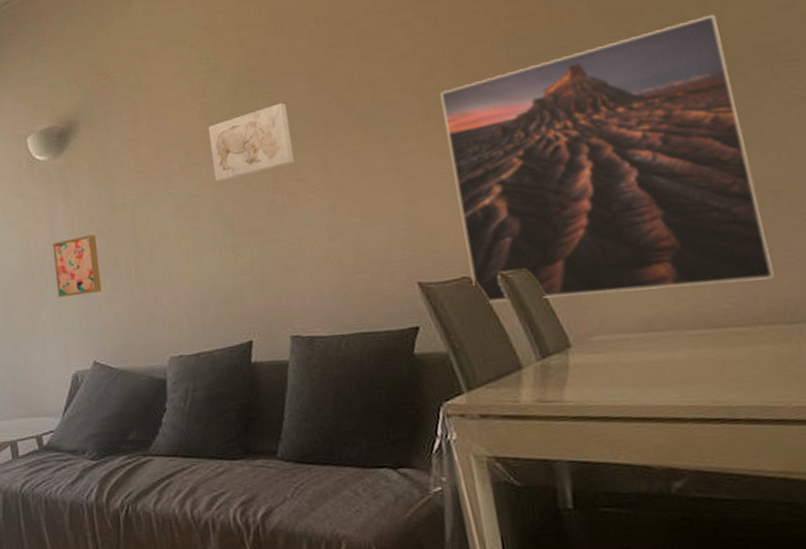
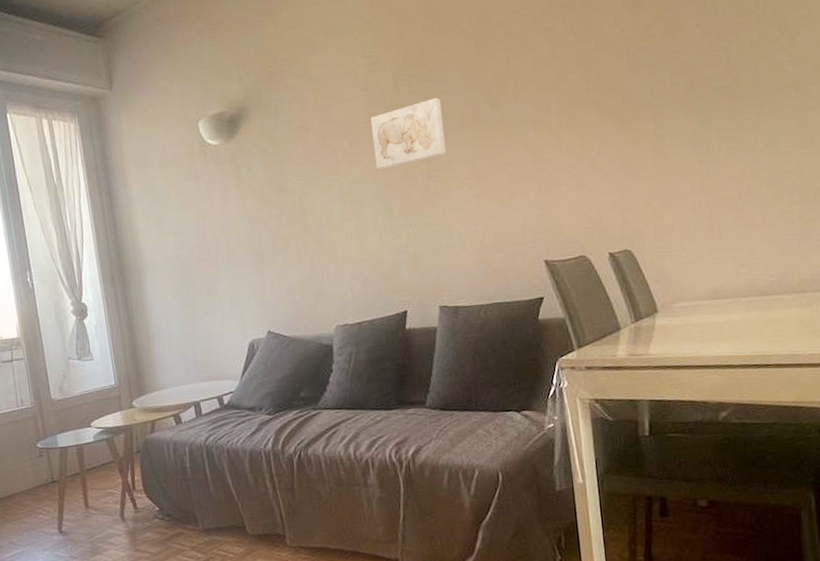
wall art: present [52,234,102,298] -> none [227,216,274,275]
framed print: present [439,14,775,302] -> none [571,35,808,277]

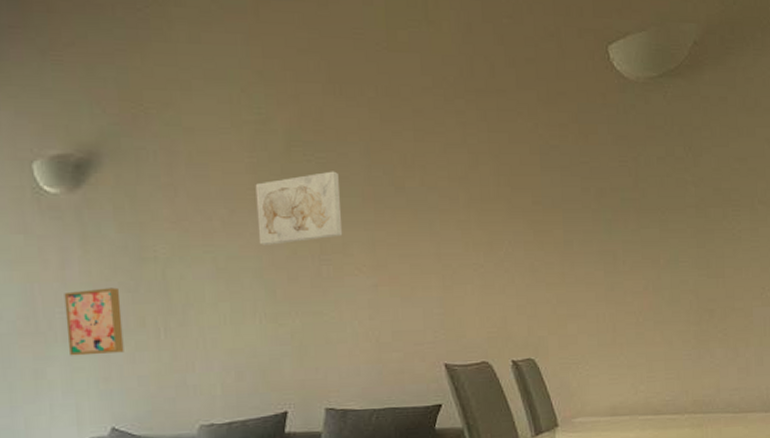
wall art: none [227,216,274,275] -> present [64,287,124,356]

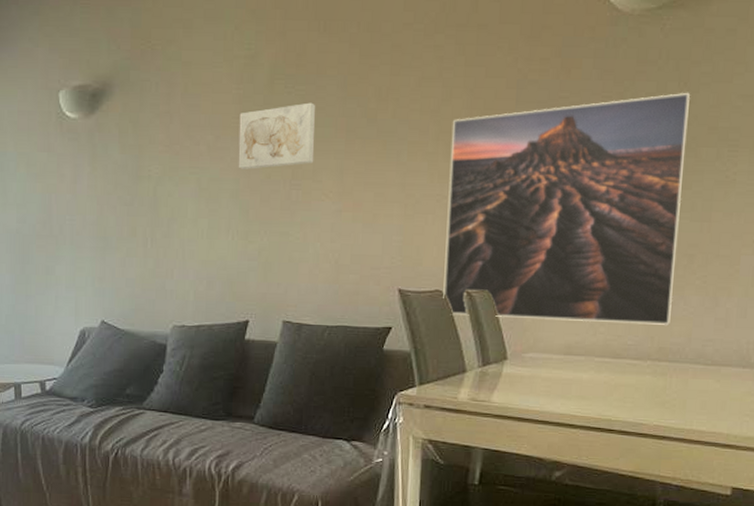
wall art: present [64,287,124,356] -> none [73,200,118,258]
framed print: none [481,156,700,386] -> present [443,92,690,325]

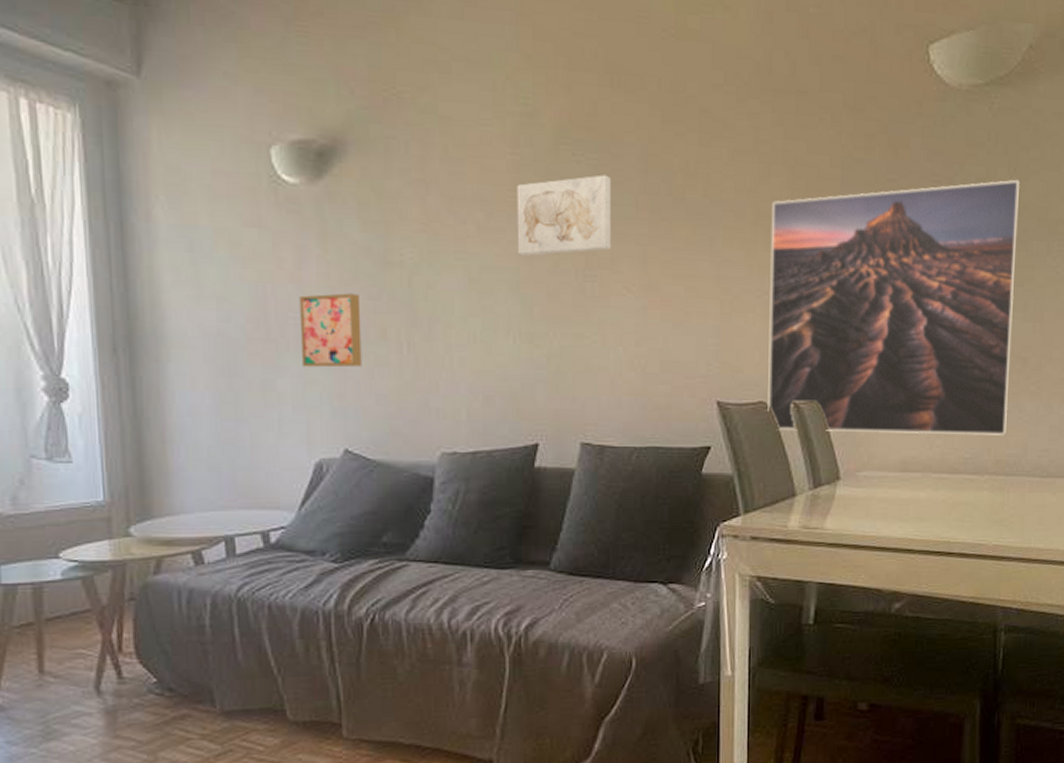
wall art: none [73,200,118,258] -> present [299,293,362,368]

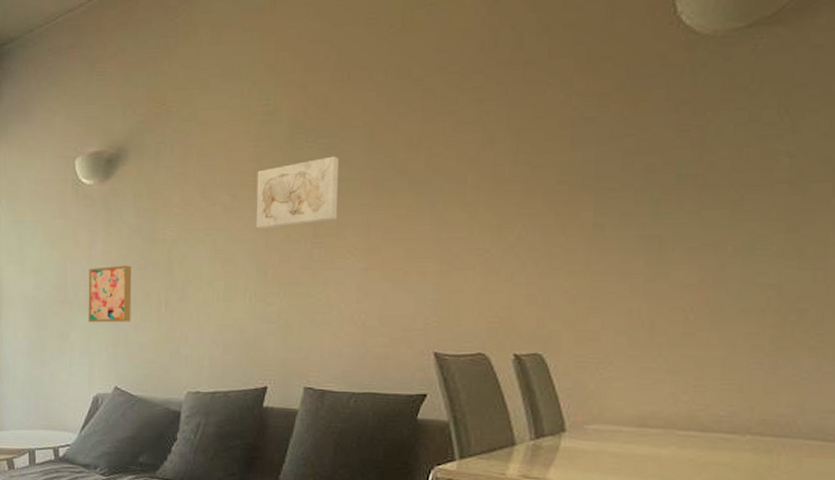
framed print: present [768,179,1019,435] -> none [486,119,793,393]

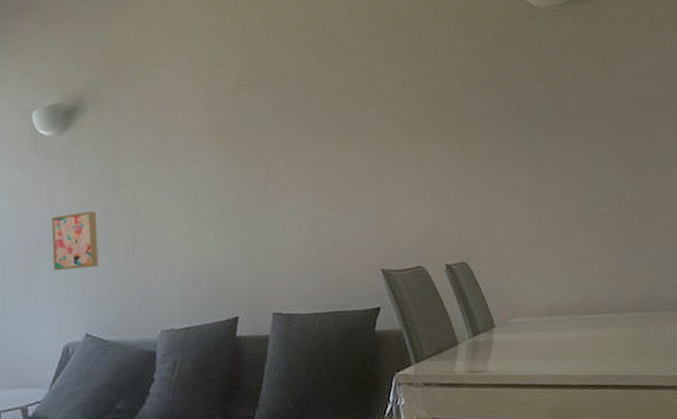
wall art: present [255,156,339,229] -> none [210,103,286,170]

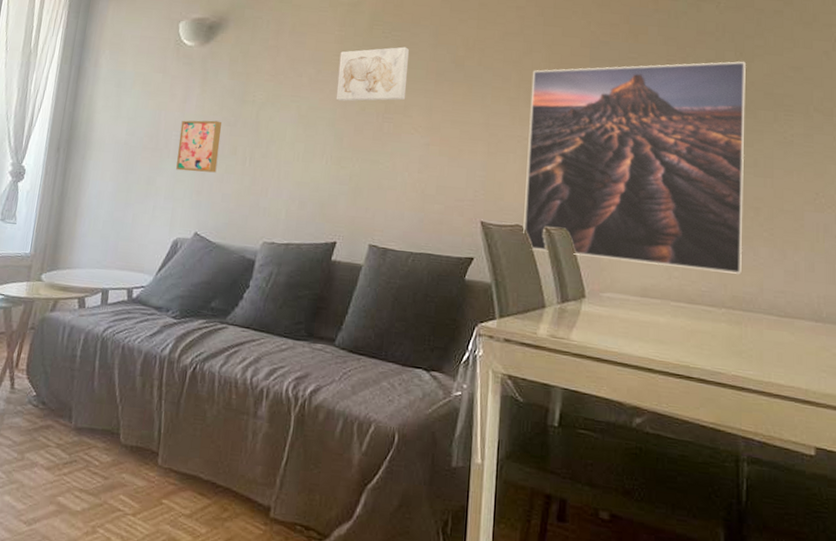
wall art: none [210,103,286,170] -> present [335,46,409,102]
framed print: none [408,69,637,289] -> present [523,61,746,274]

